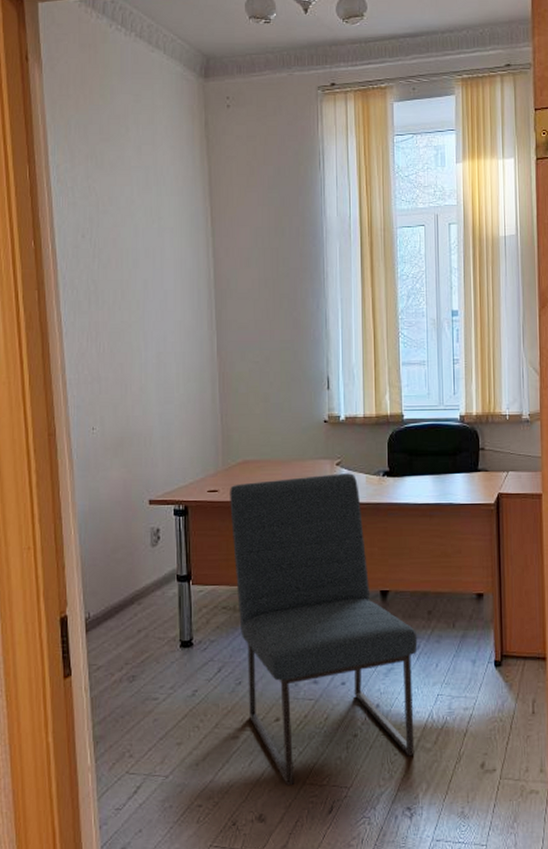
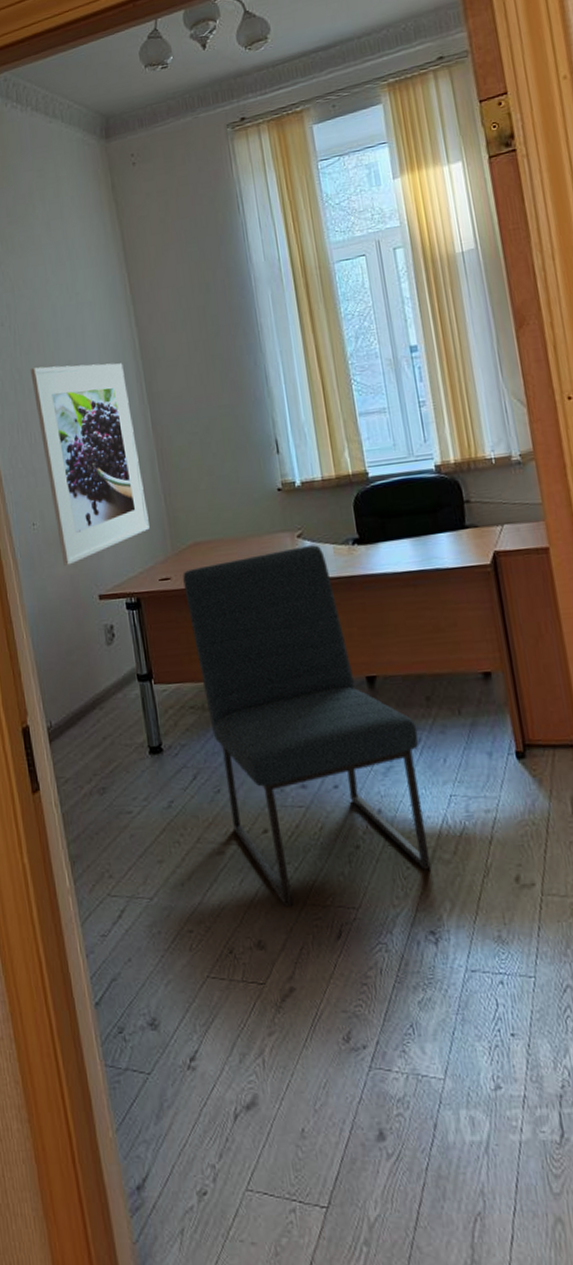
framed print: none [106,282,204,470] -> present [30,363,150,566]

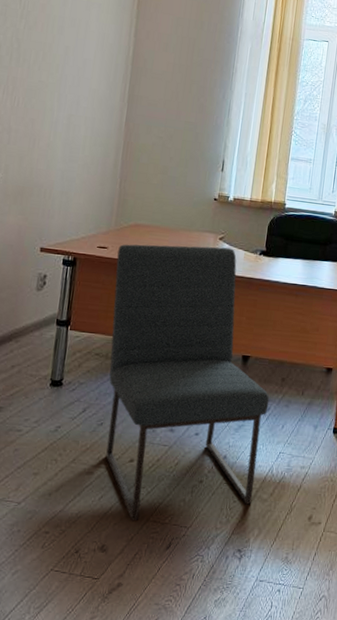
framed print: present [30,363,150,566] -> none [15,42,114,217]

